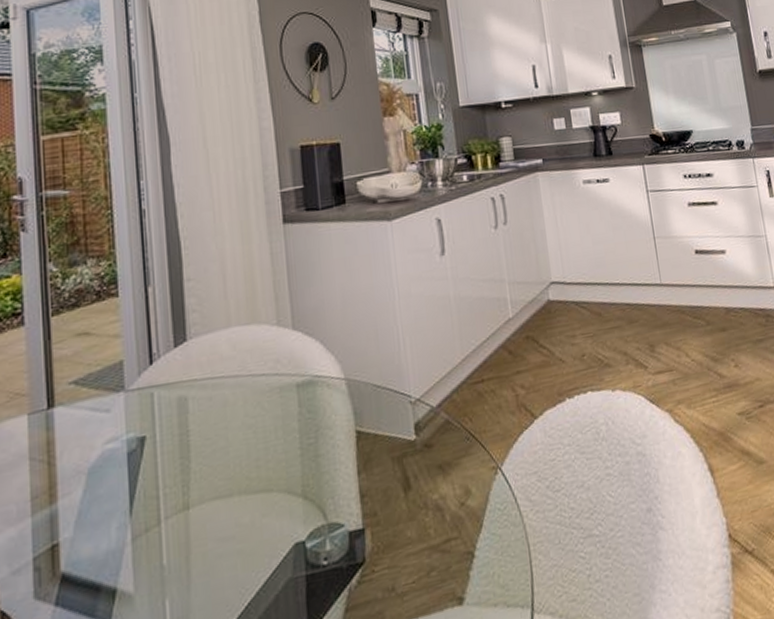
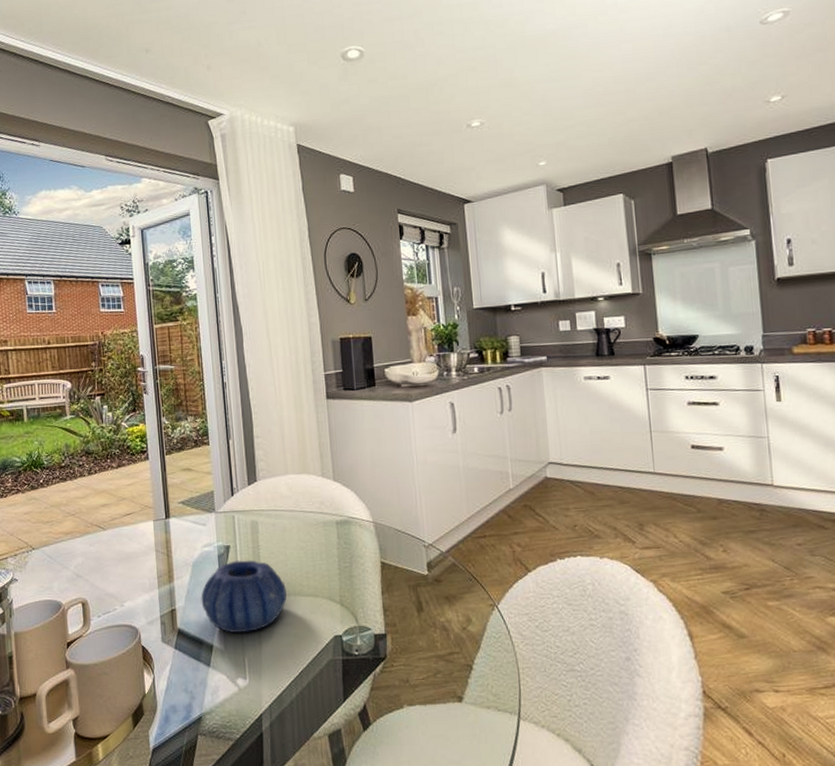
decorative bowl: none [99,452,228,566] -> present [201,560,287,633]

